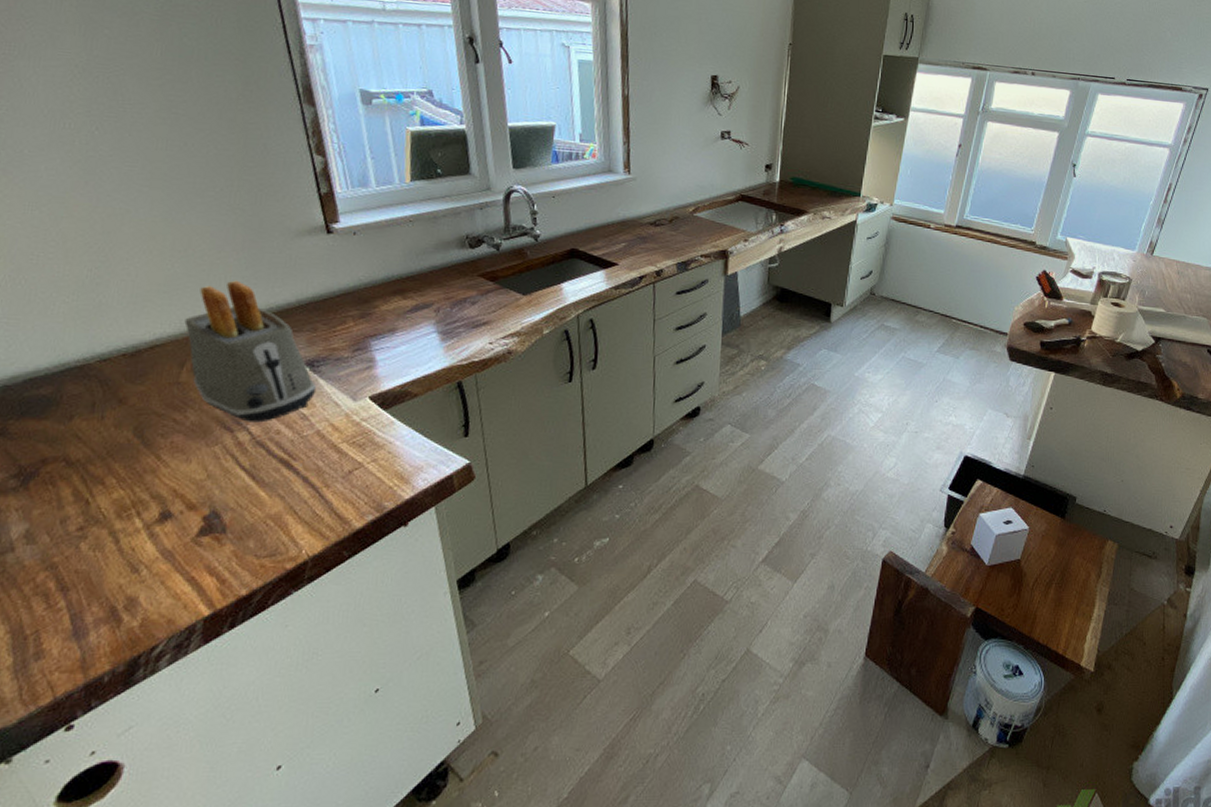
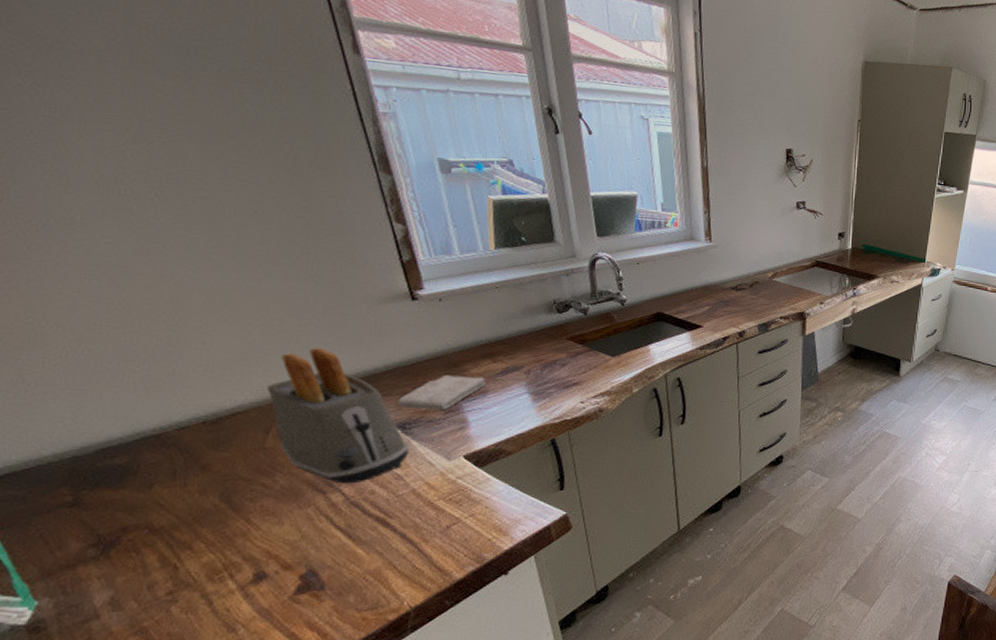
washcloth: none [307,311,395,348] -> present [397,374,486,410]

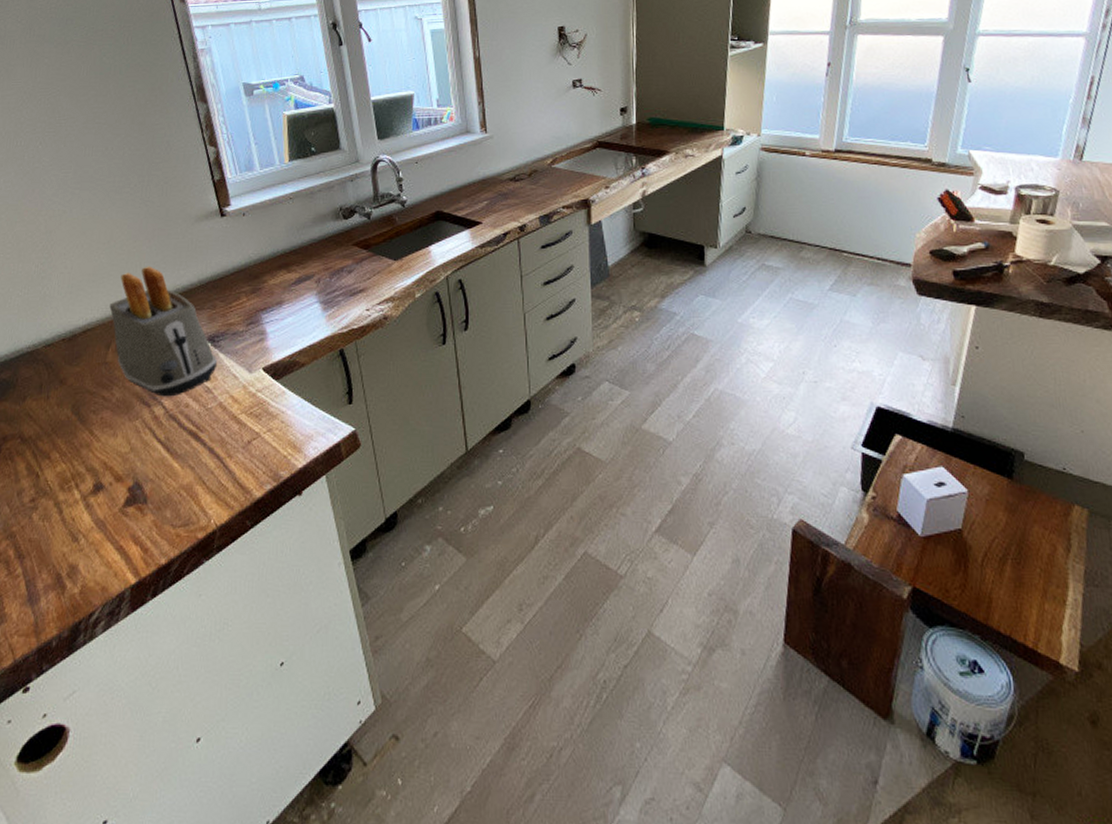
washcloth: present [397,374,486,410] -> none [208,286,282,322]

